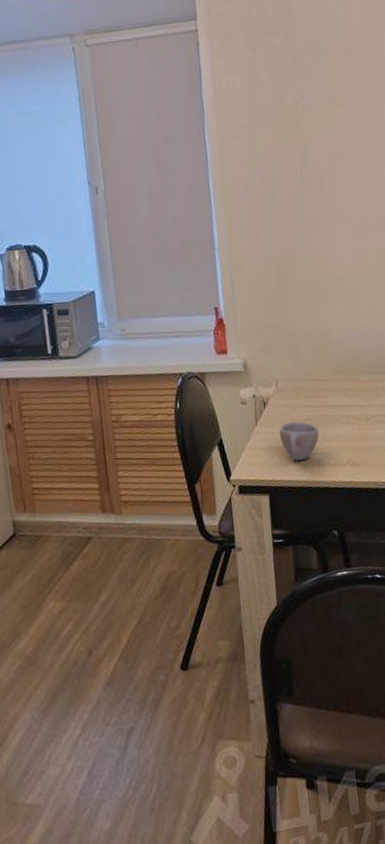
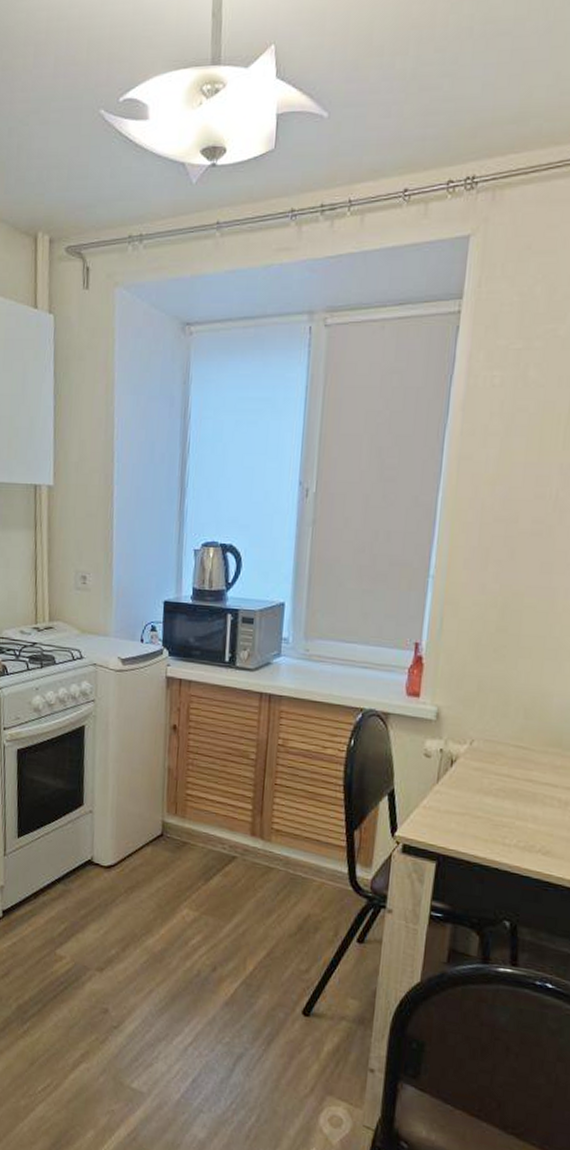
cup: present [279,421,320,461] -> none [463,788,513,834]

